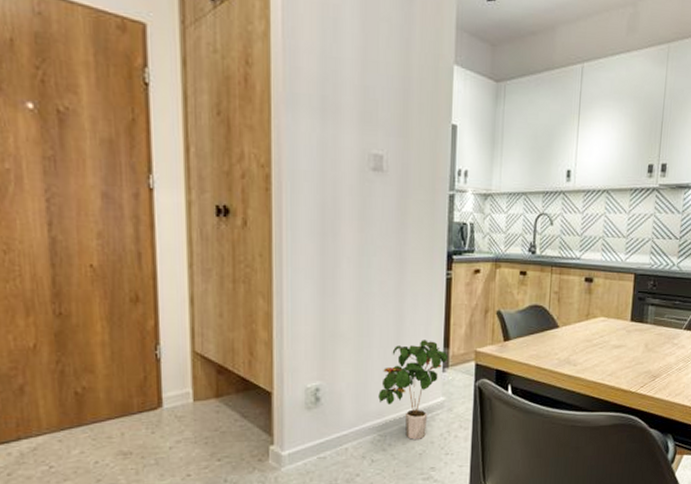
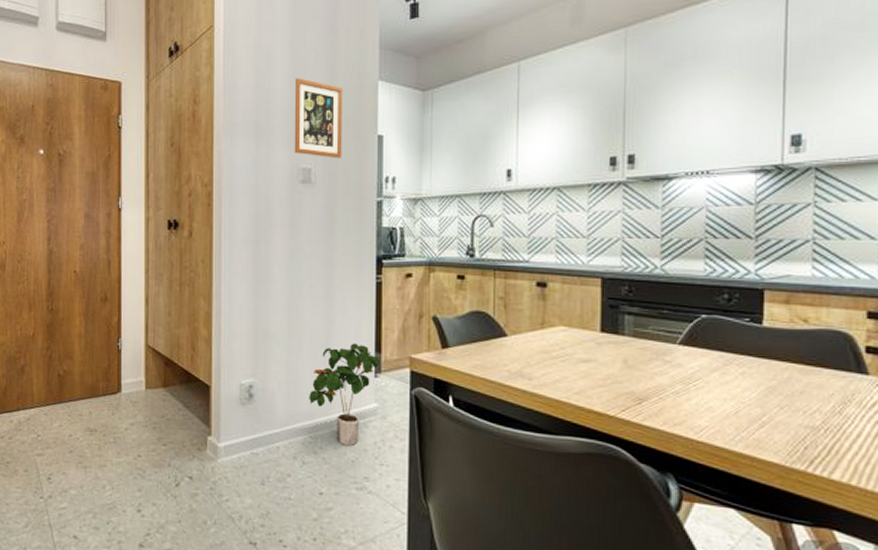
picture frame: none [364,50,418,147] -> present [294,78,344,159]

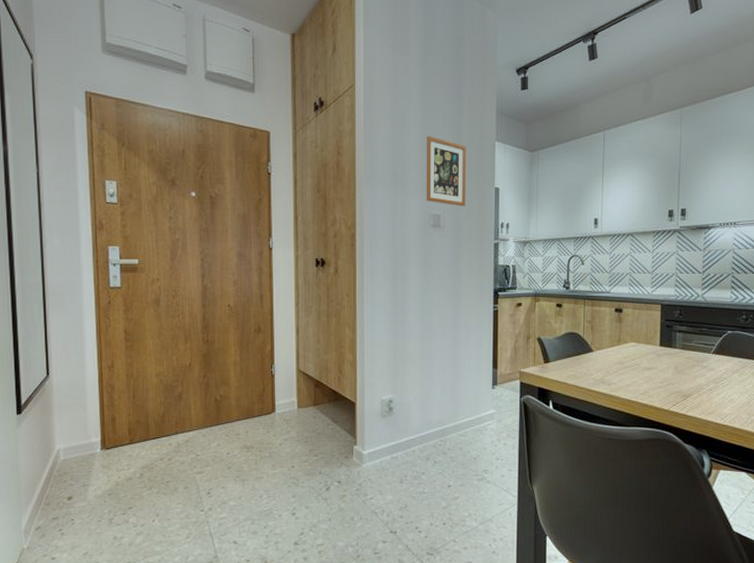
potted plant: present [309,343,381,446] -> none [439,361,497,445]

